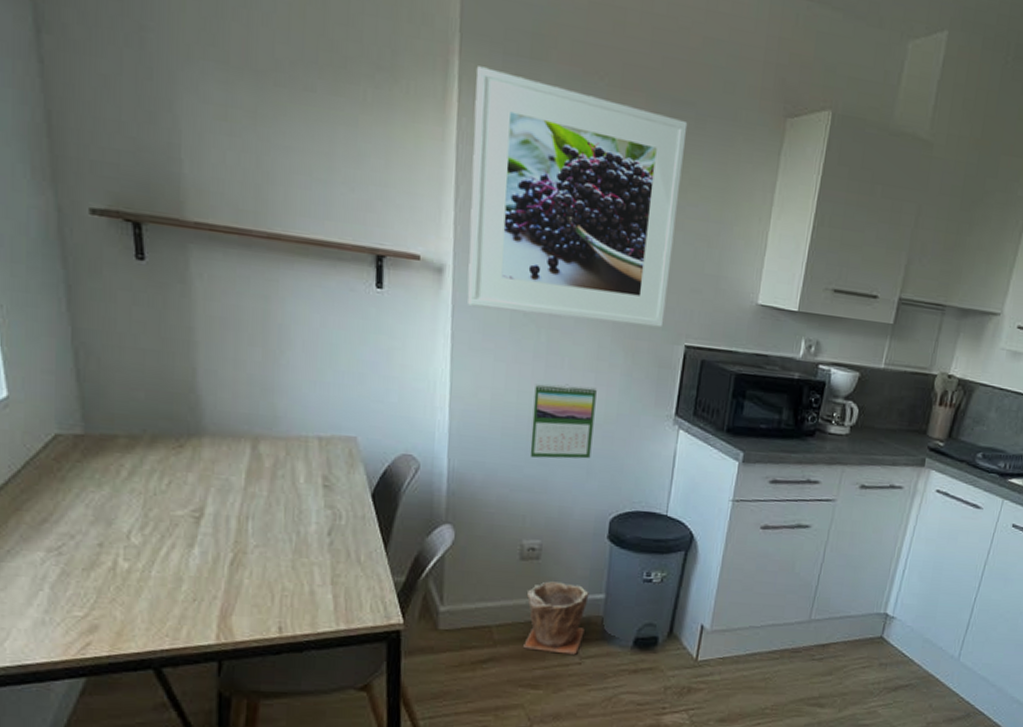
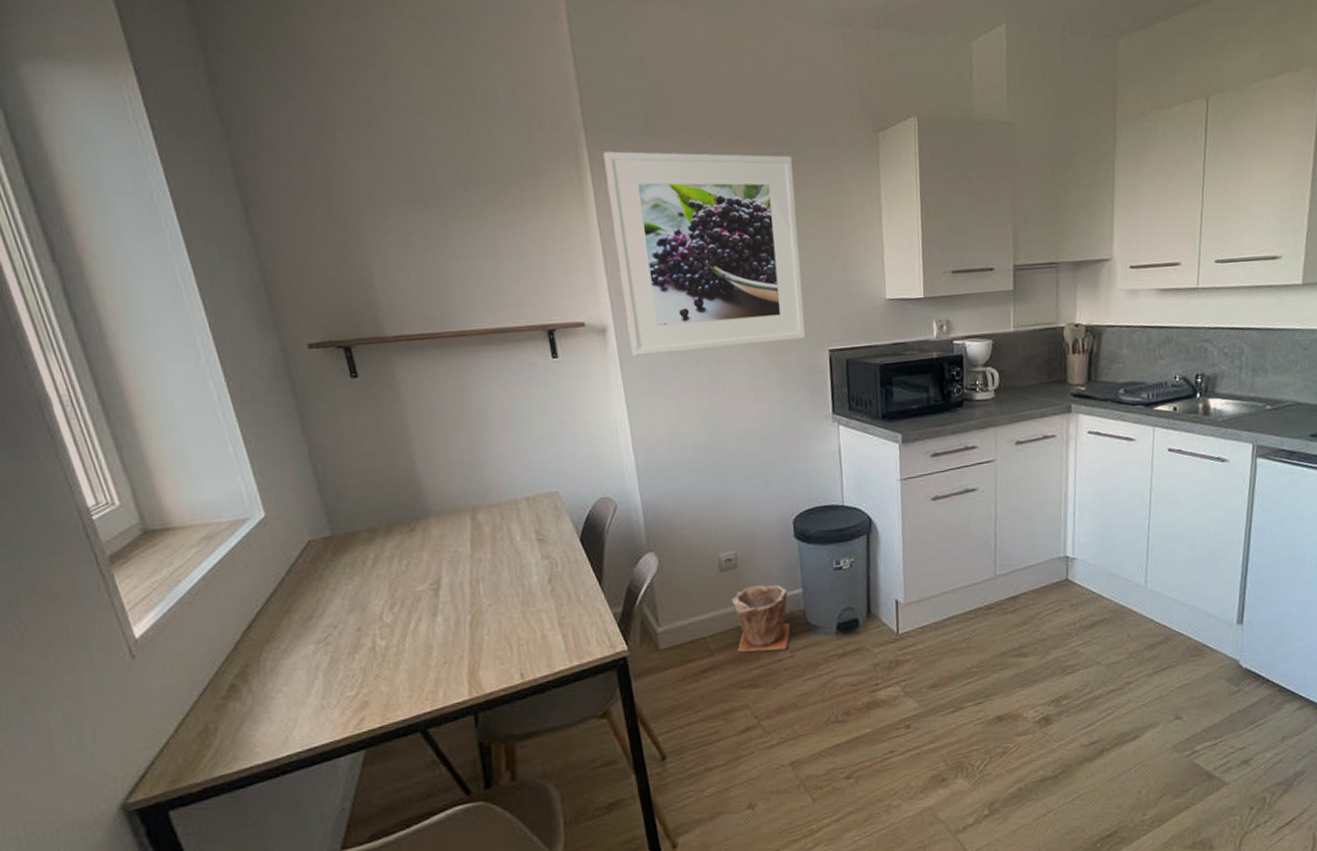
calendar: present [529,383,597,459] -> none [704,404,765,477]

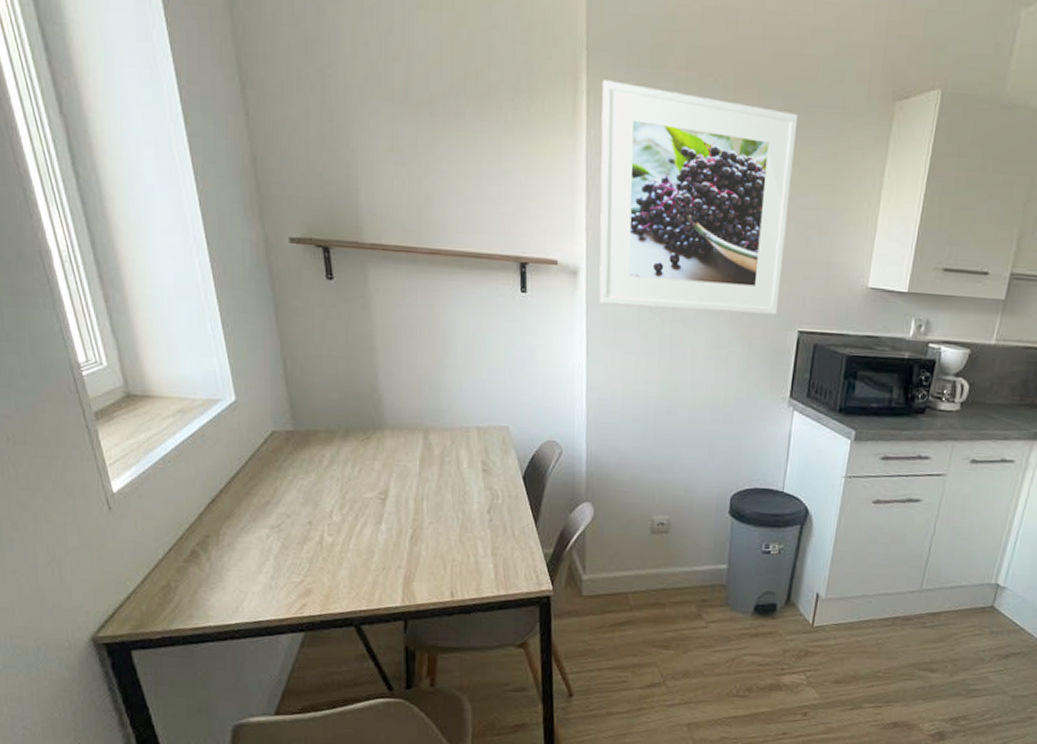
plant pot: present [731,584,790,653] -> none [656,553,713,619]

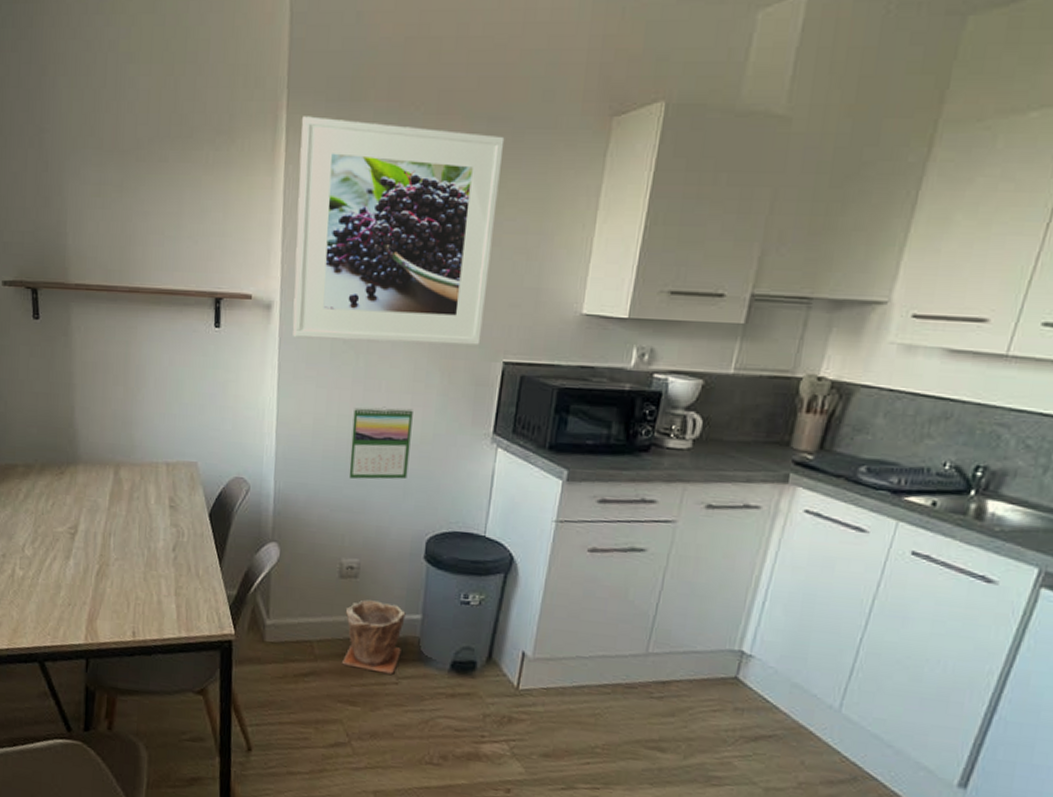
plant pot: none [656,553,713,619] -> present [342,599,406,674]
calendar: none [657,372,717,441] -> present [348,406,413,480]

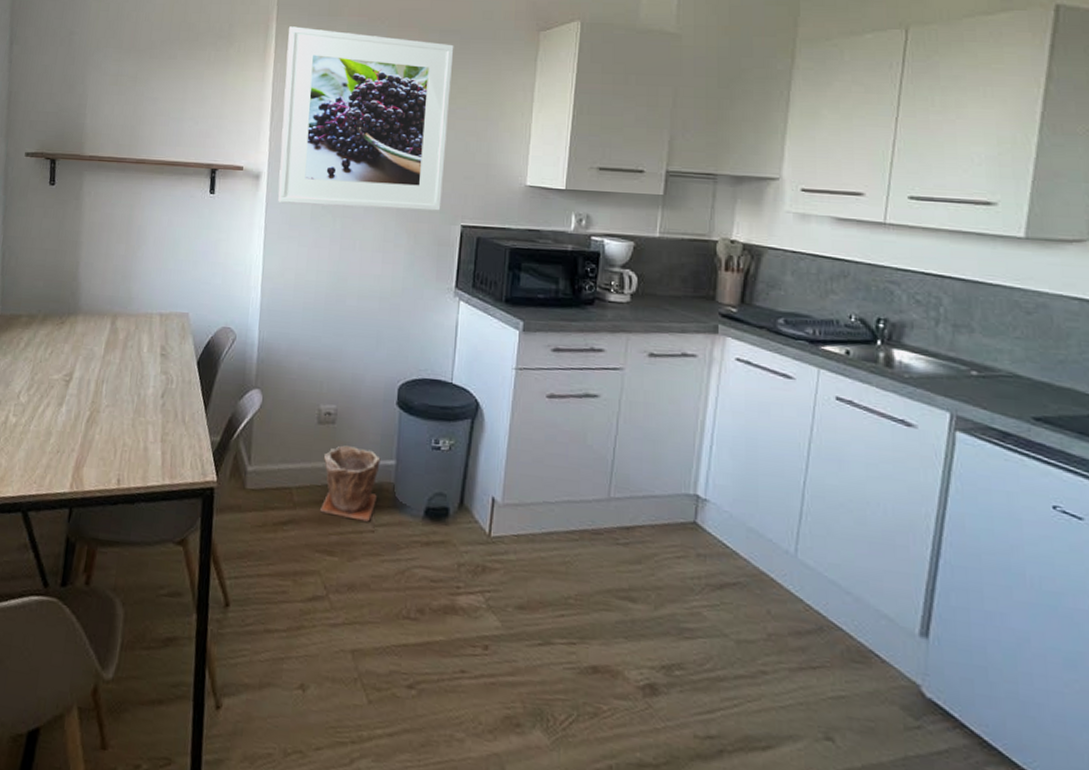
calendar: present [348,406,413,480] -> none [326,263,384,330]

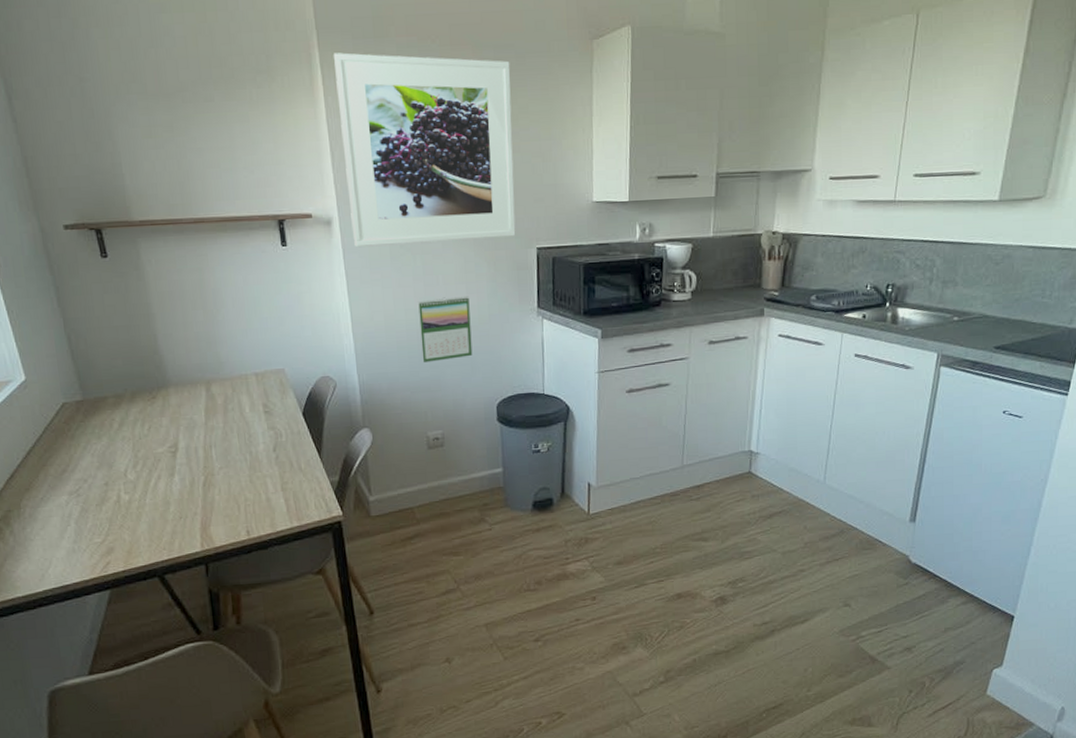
plant pot: present [320,445,381,522] -> none [437,463,490,523]
calendar: none [326,263,384,330] -> present [418,296,473,362]

